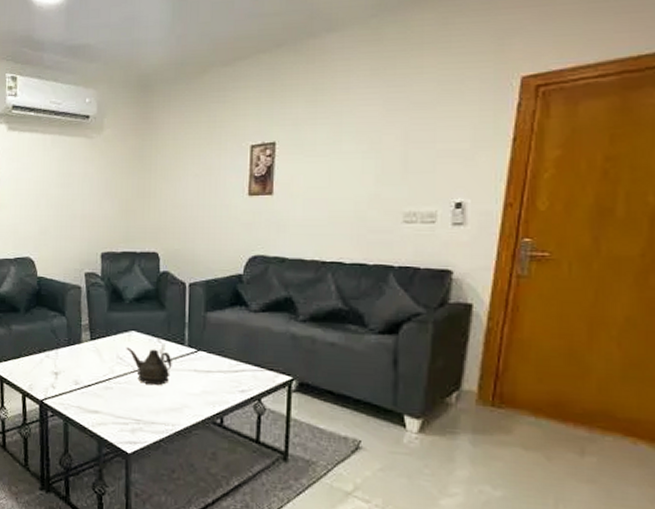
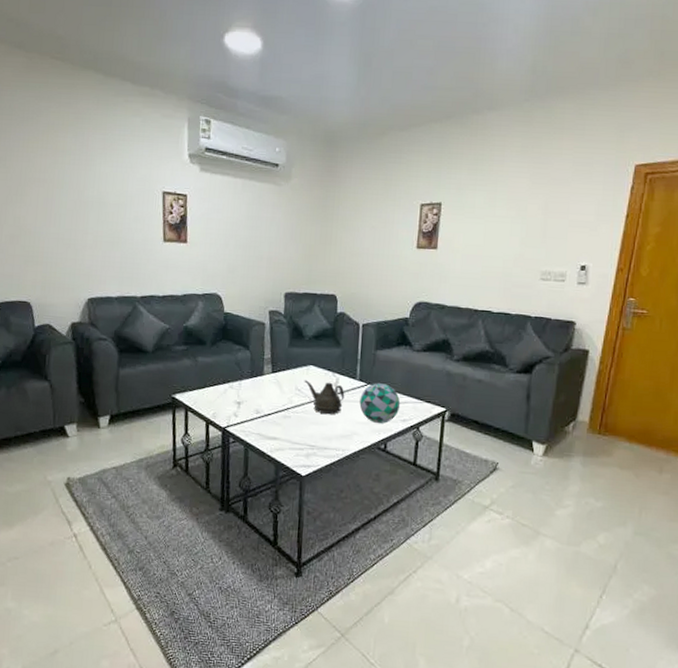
decorative ball: none [189,349,238,395] -> present [359,383,401,423]

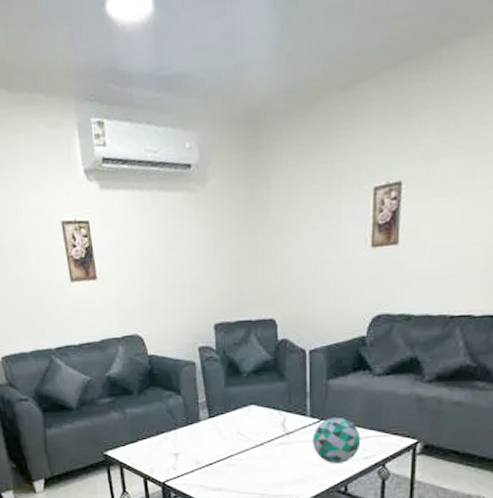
teapot: present [304,380,345,415] -> none [246,422,294,459]

